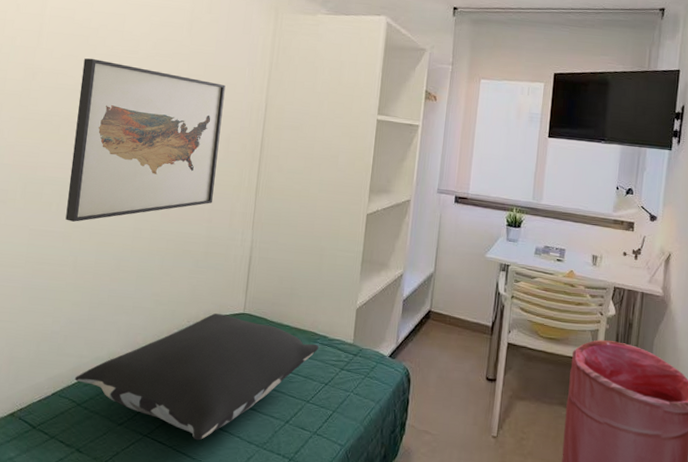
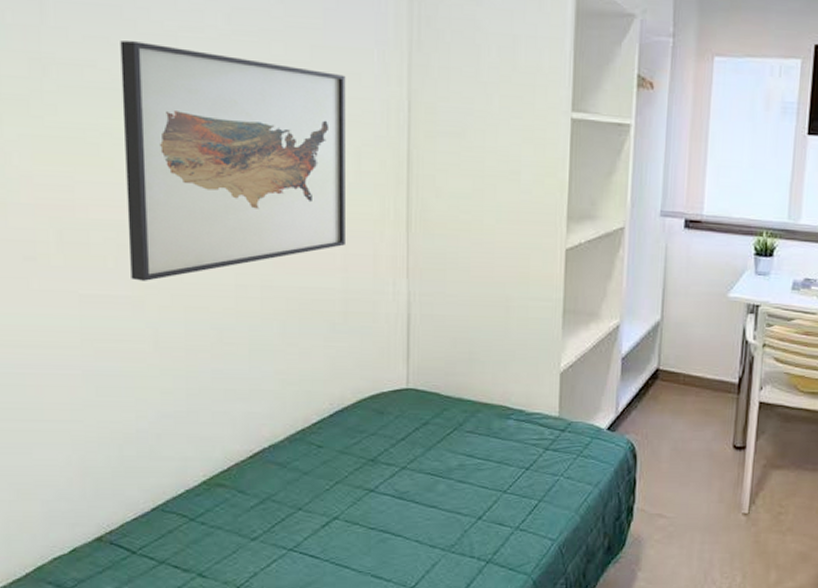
pillow: present [74,313,319,441] -> none [180,391,513,550]

